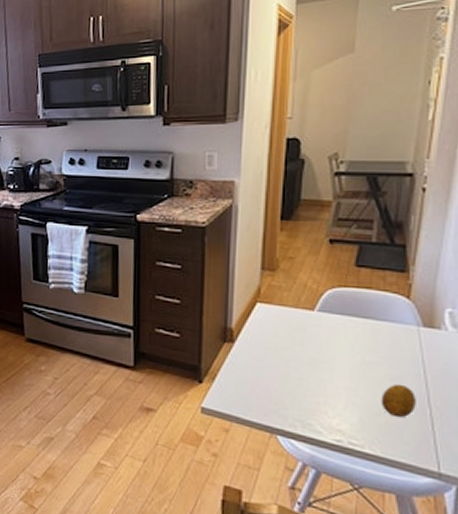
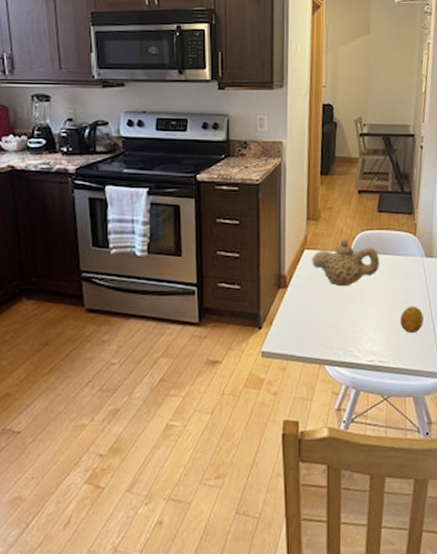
teapot: none [265,295,355,350] -> present [312,239,379,287]

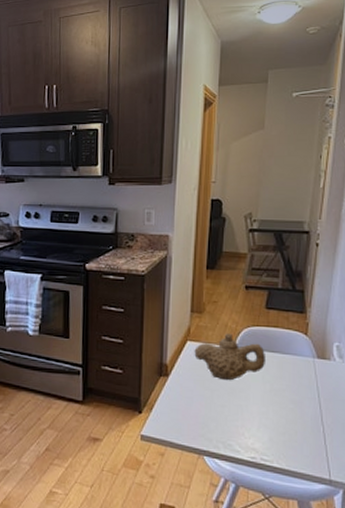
fruit: present [400,305,424,333] -> none [286,406,312,435]

